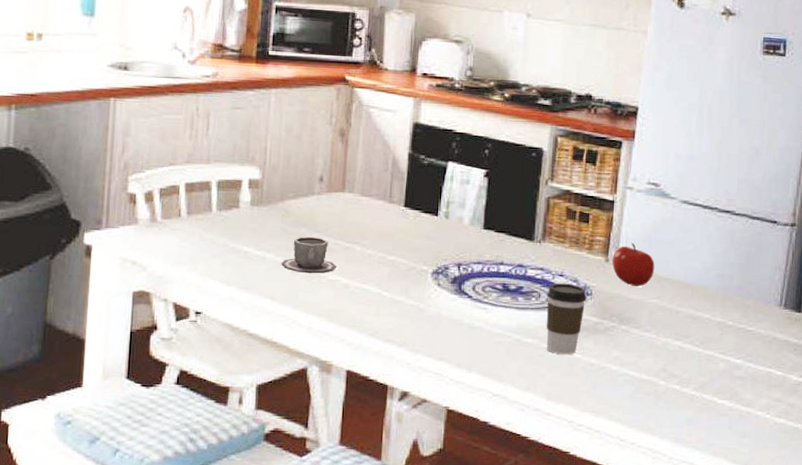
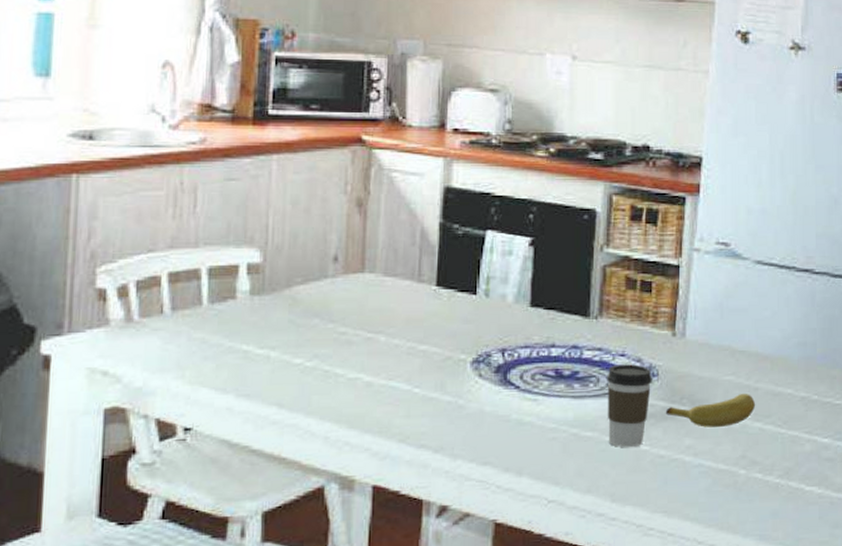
cup: present [281,236,336,274] -> none [289,327,357,373]
banana: none [596,315,677,343] -> present [665,393,756,428]
fruit: present [612,242,655,286] -> none [681,312,728,362]

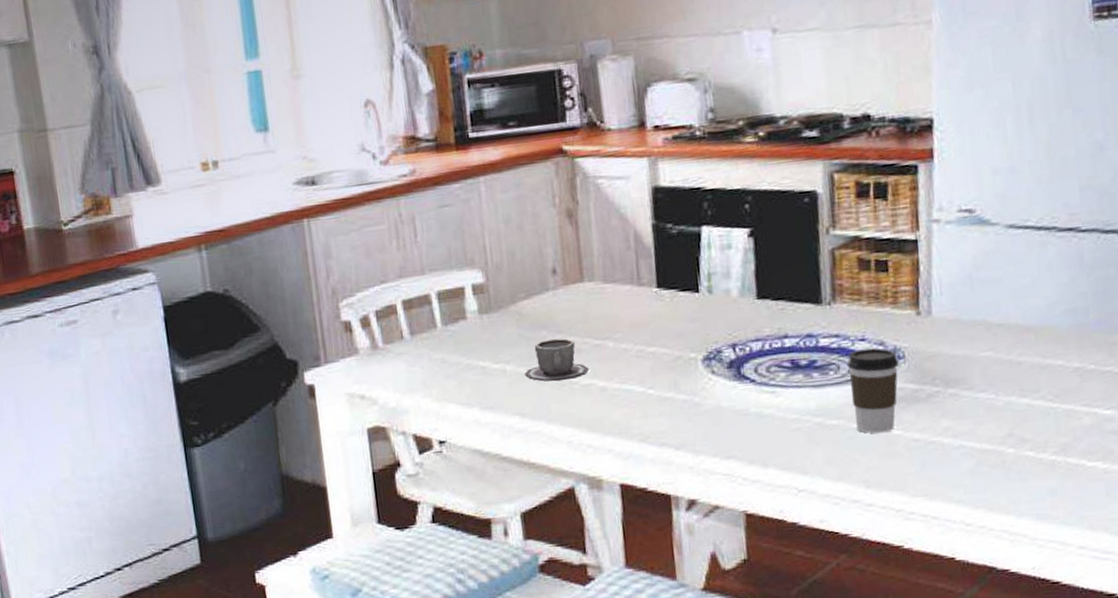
cup: none [289,327,357,373] -> present [525,338,589,382]
banana: present [665,393,756,428] -> none [916,368,1021,408]

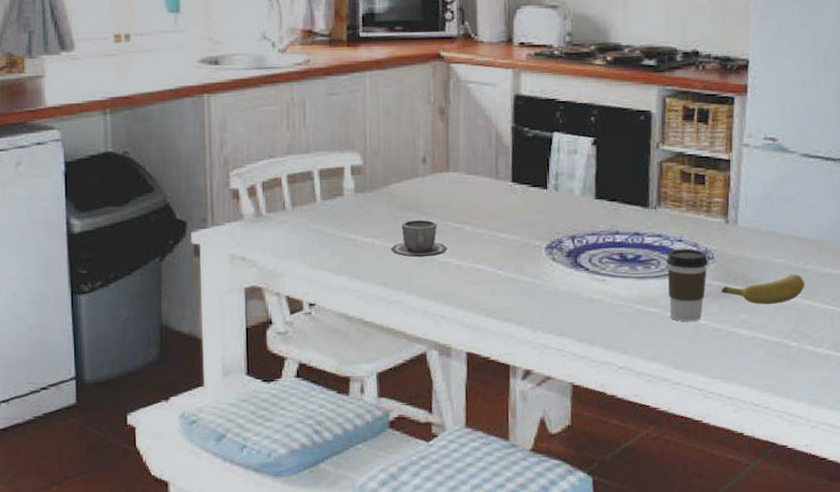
banana: none [916,368,1021,408] -> present [721,274,805,305]

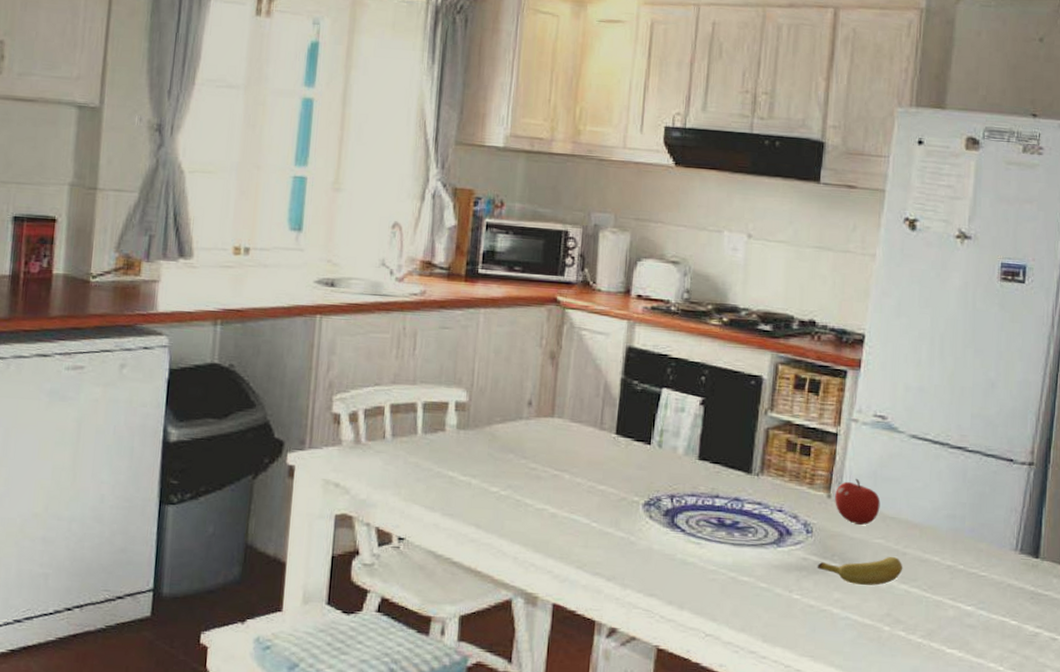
cup: present [391,219,447,258] -> none [487,462,544,502]
coffee cup: present [667,248,708,322] -> none [762,519,807,596]
fruit: none [733,201,778,246] -> present [835,478,881,525]

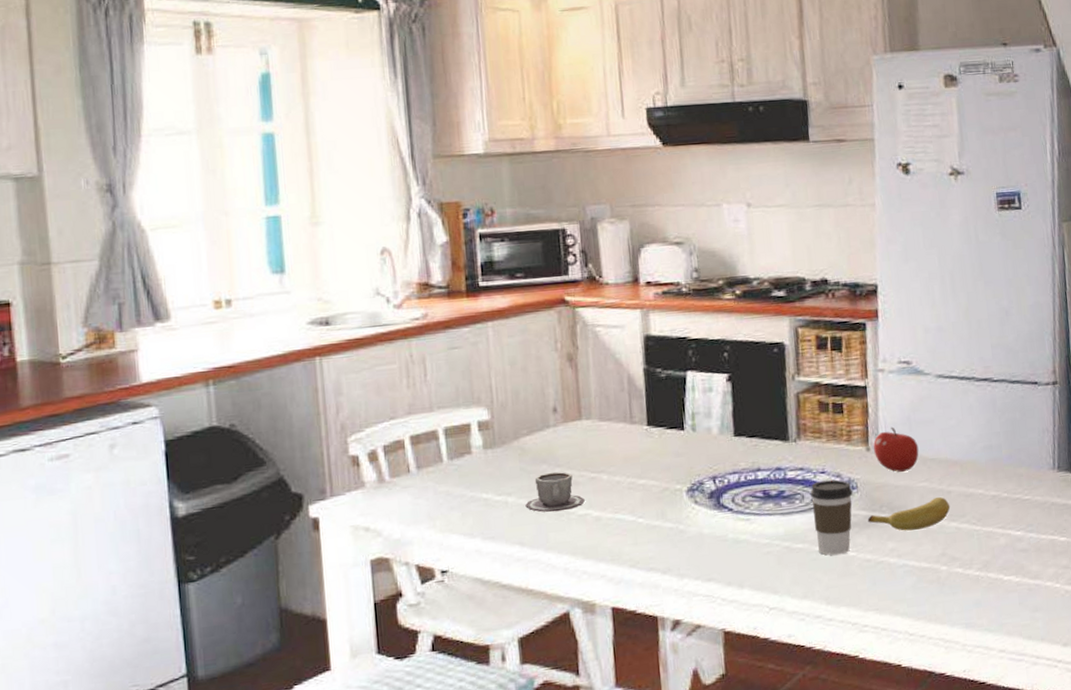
cup: none [487,462,544,502] -> present [525,472,585,512]
coffee cup: none [762,519,807,596] -> present [810,479,853,556]

